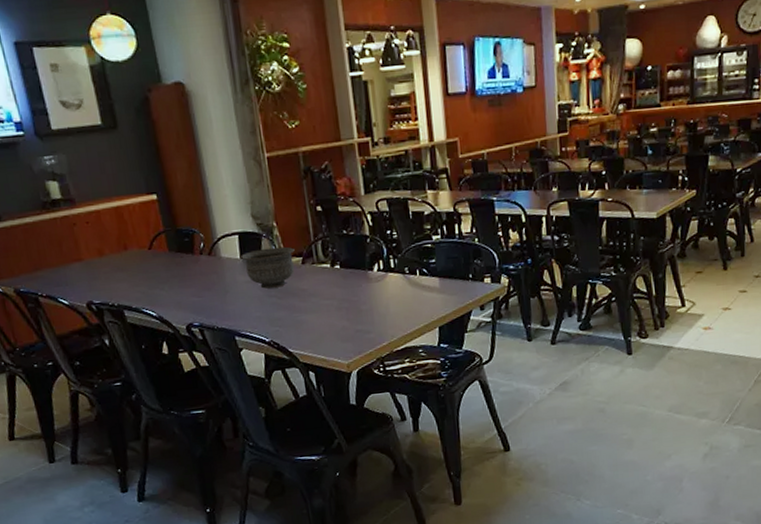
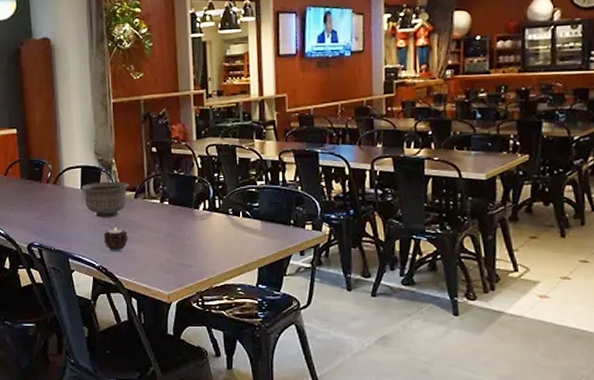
candle: none [271,298,300,325] -> present [103,227,129,252]

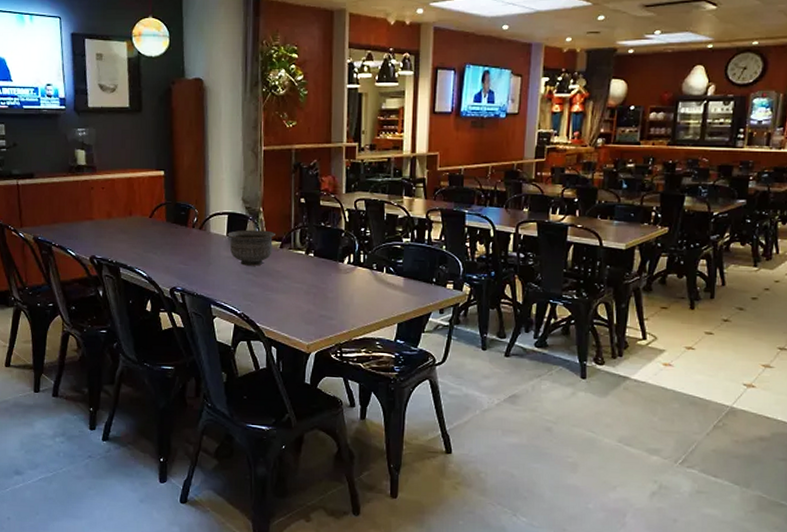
candle: present [103,227,129,252] -> none [246,276,272,301]

